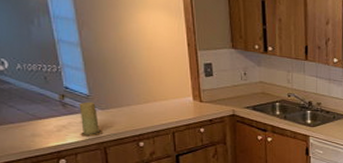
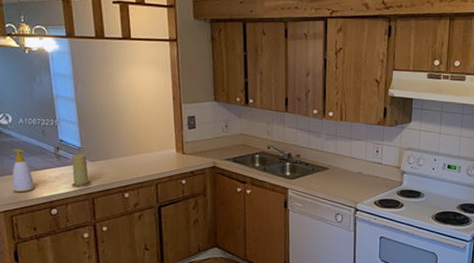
soap bottle: none [9,96,39,143] -> present [10,149,35,193]

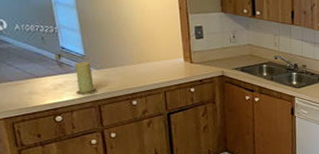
soap bottle: present [10,149,35,193] -> none [7,55,37,100]

